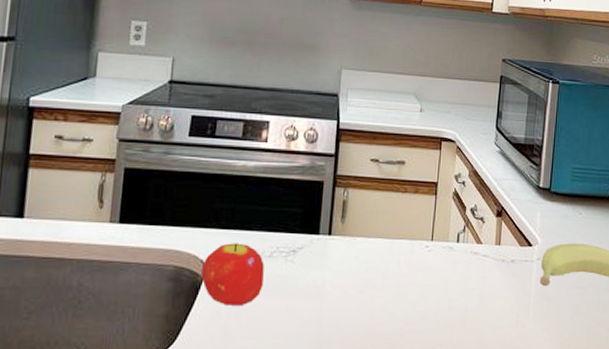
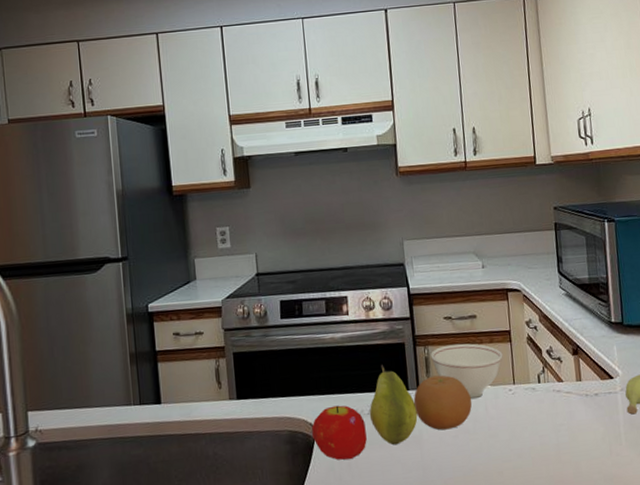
fruit: none [270,203,324,295] -> present [369,365,418,446]
fruit: none [322,222,386,283] -> present [413,375,472,431]
bowl: none [350,189,426,252] -> present [431,343,503,400]

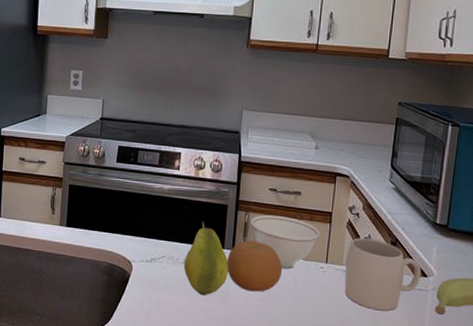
fruit: present [312,405,367,460] -> none [129,249,178,299]
mug: none [532,350,608,424] -> present [344,238,422,311]

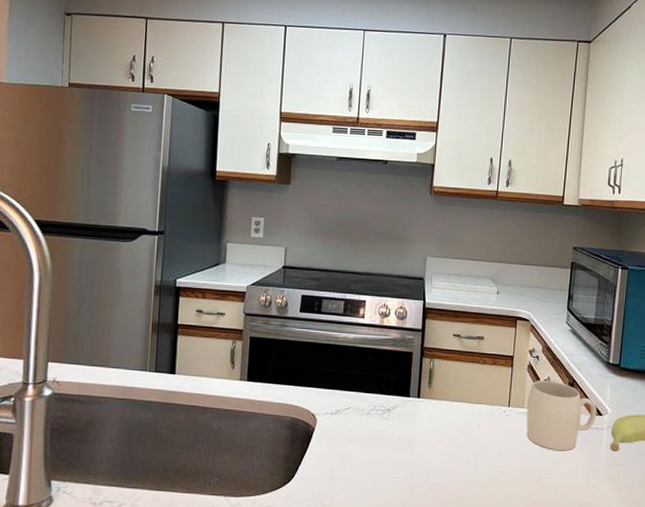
fruit: present [183,221,229,296] -> none [369,370,414,446]
fruit: present [226,240,283,292] -> none [412,387,467,439]
bowl: present [250,214,321,270] -> none [435,360,503,415]

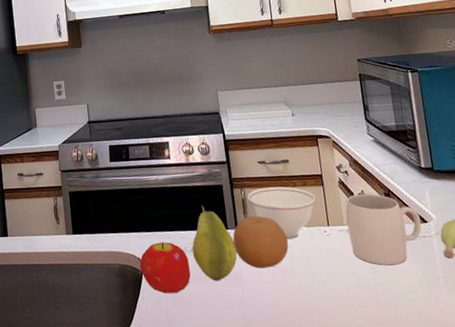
fruit: none [313,401,364,452] -> present [140,242,191,294]
fruit: none [369,370,414,446] -> present [192,205,238,281]
fruit: none [412,387,467,439] -> present [232,215,289,269]
bowl: none [435,360,503,415] -> present [247,186,316,240]

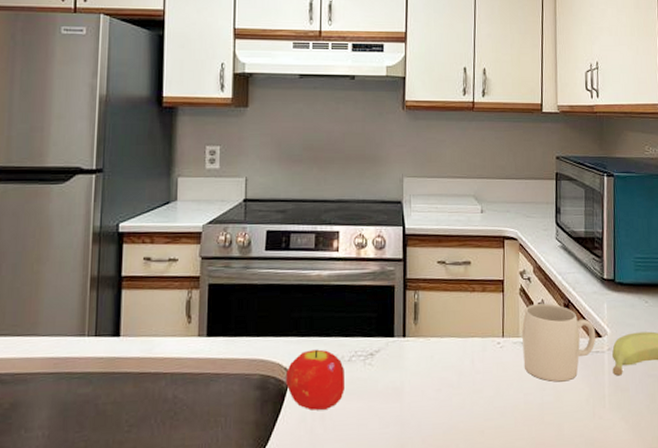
fruit: present [192,205,238,281] -> none [350,308,401,397]
fruit: present [232,215,289,269] -> none [398,322,459,383]
bowl: present [247,186,316,240] -> none [420,290,494,351]

